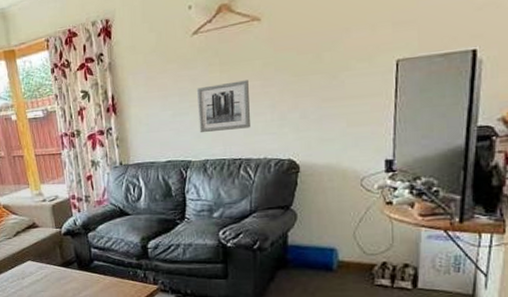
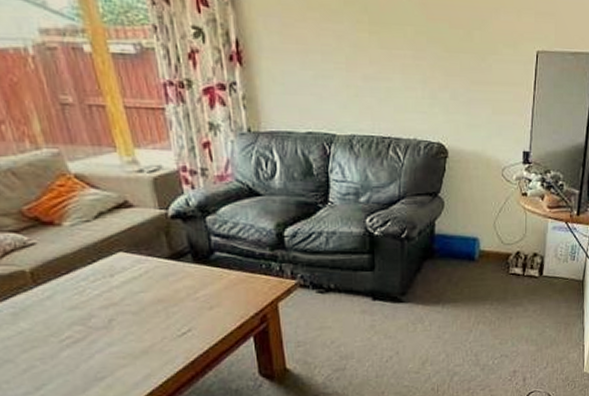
wall art: present [196,80,250,132] -> none [342,47,400,103]

